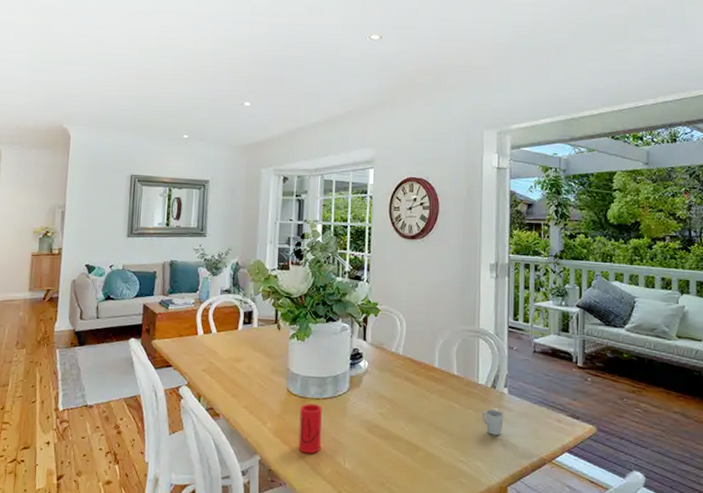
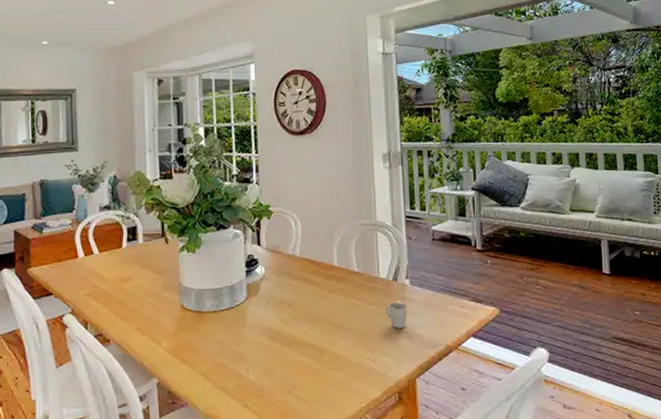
cup: present [298,404,322,454] -> none [196,317,223,370]

